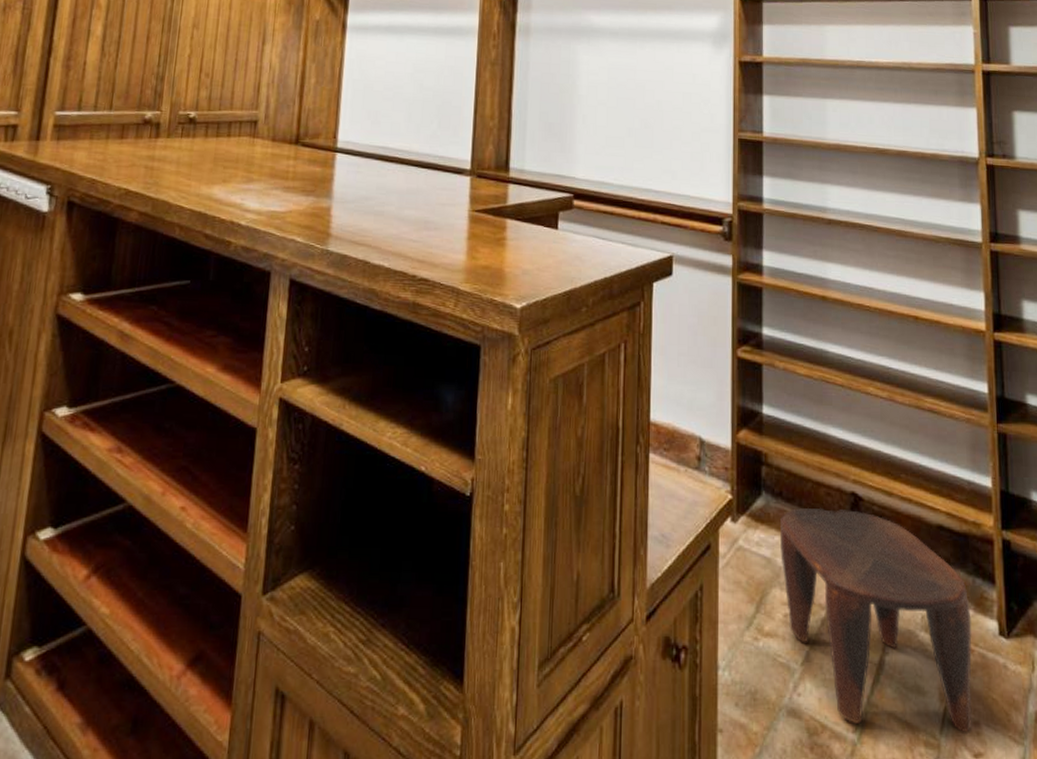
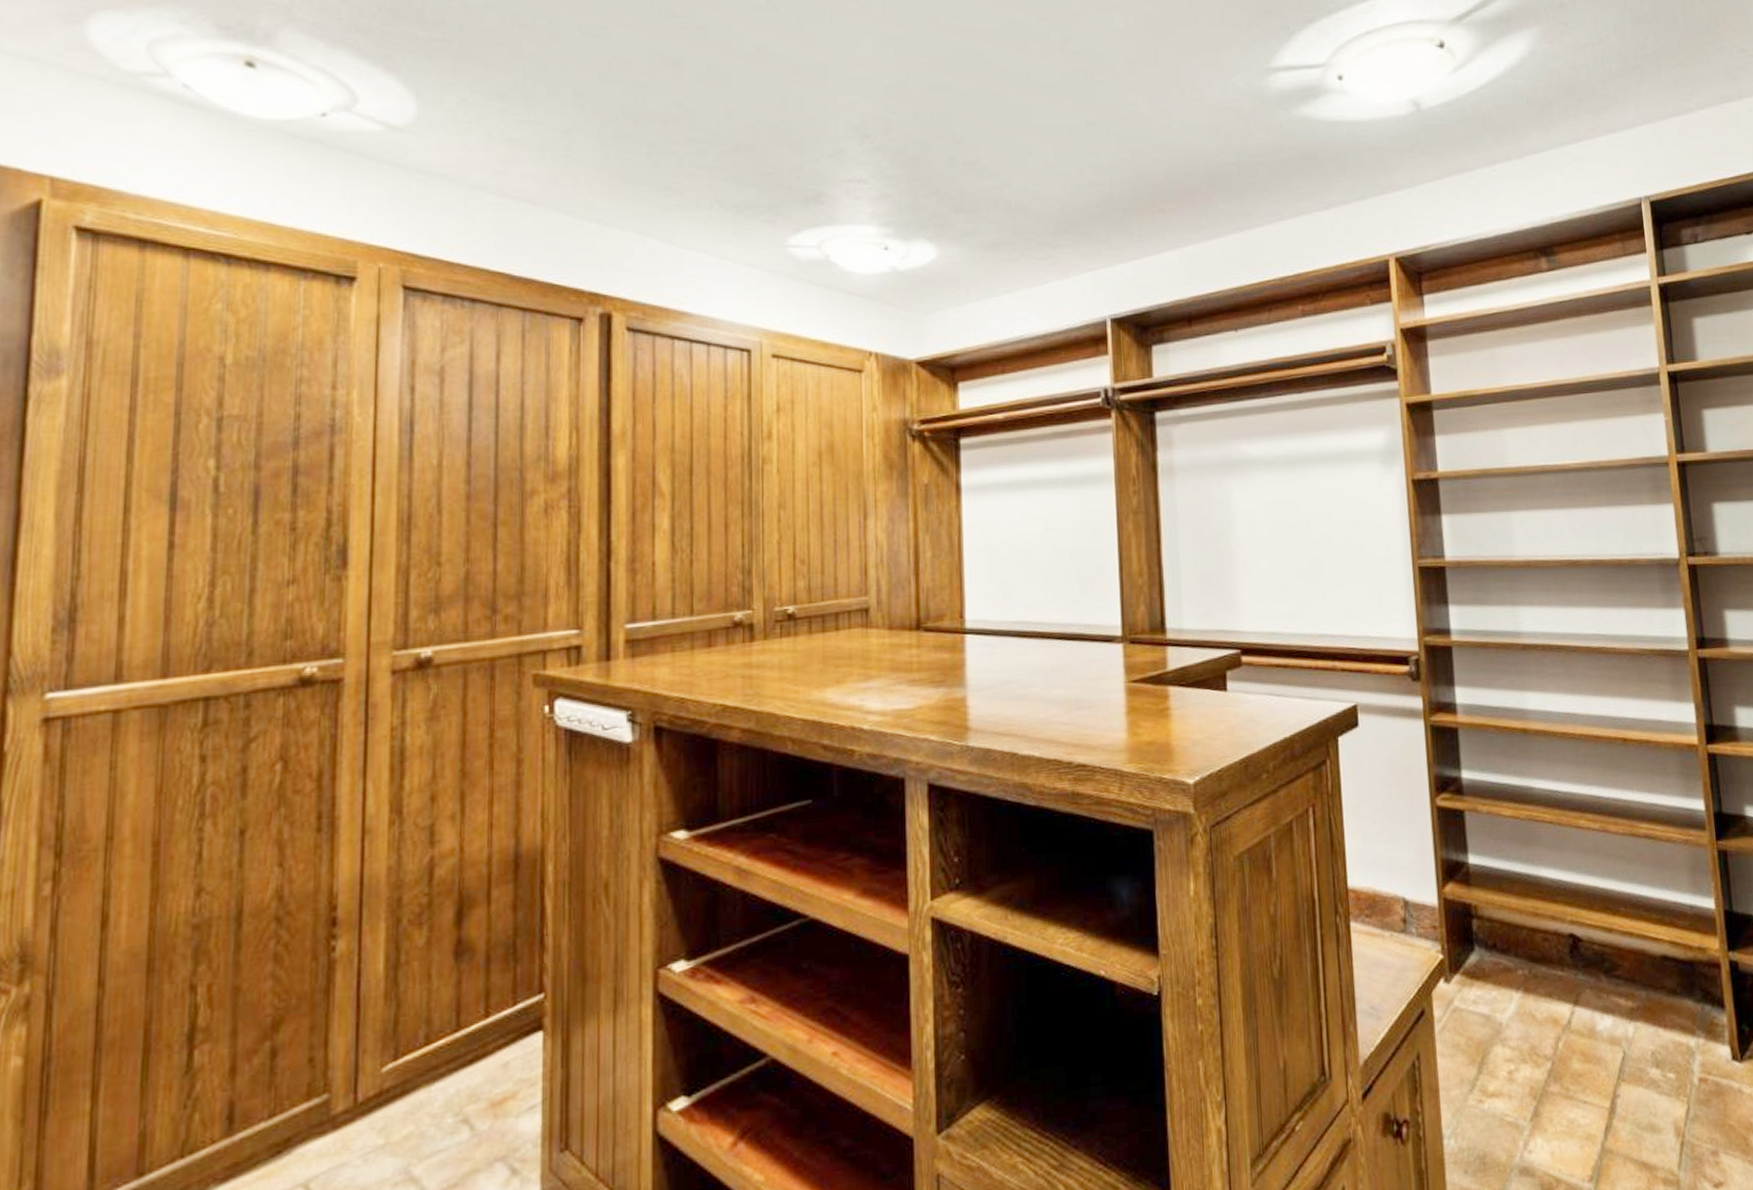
stool: present [780,507,972,732] -> none [1496,952,1711,1173]

